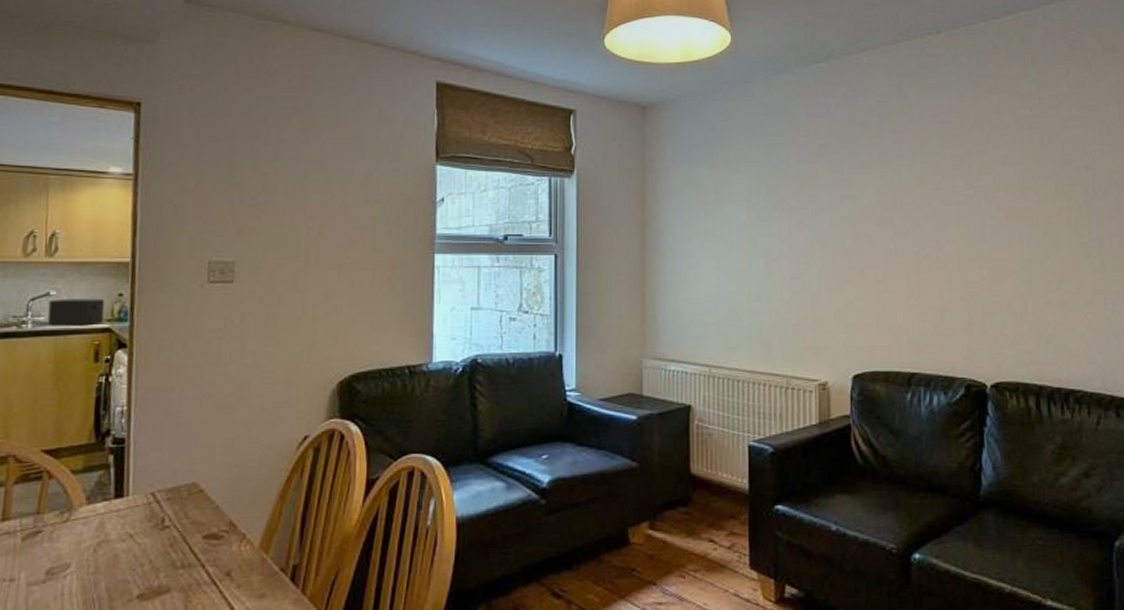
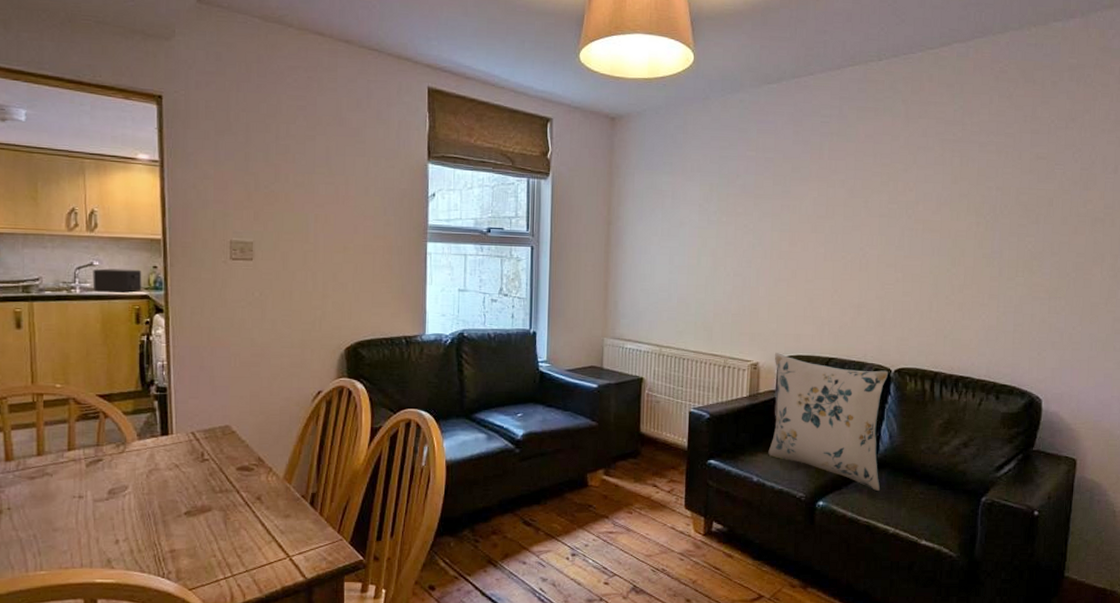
pillow: none [845,369,989,539] -> present [768,353,889,492]

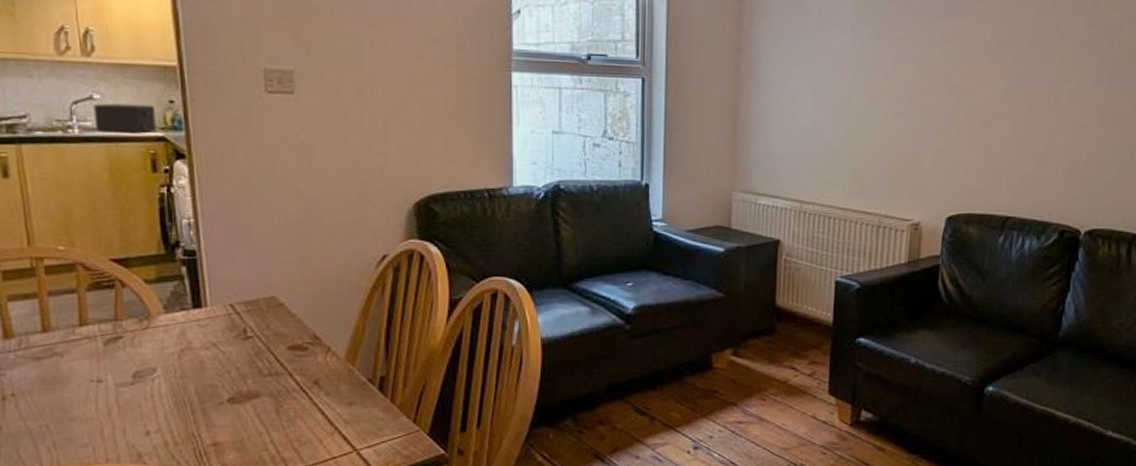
pillow: present [768,353,889,492] -> none [929,210,1078,375]

